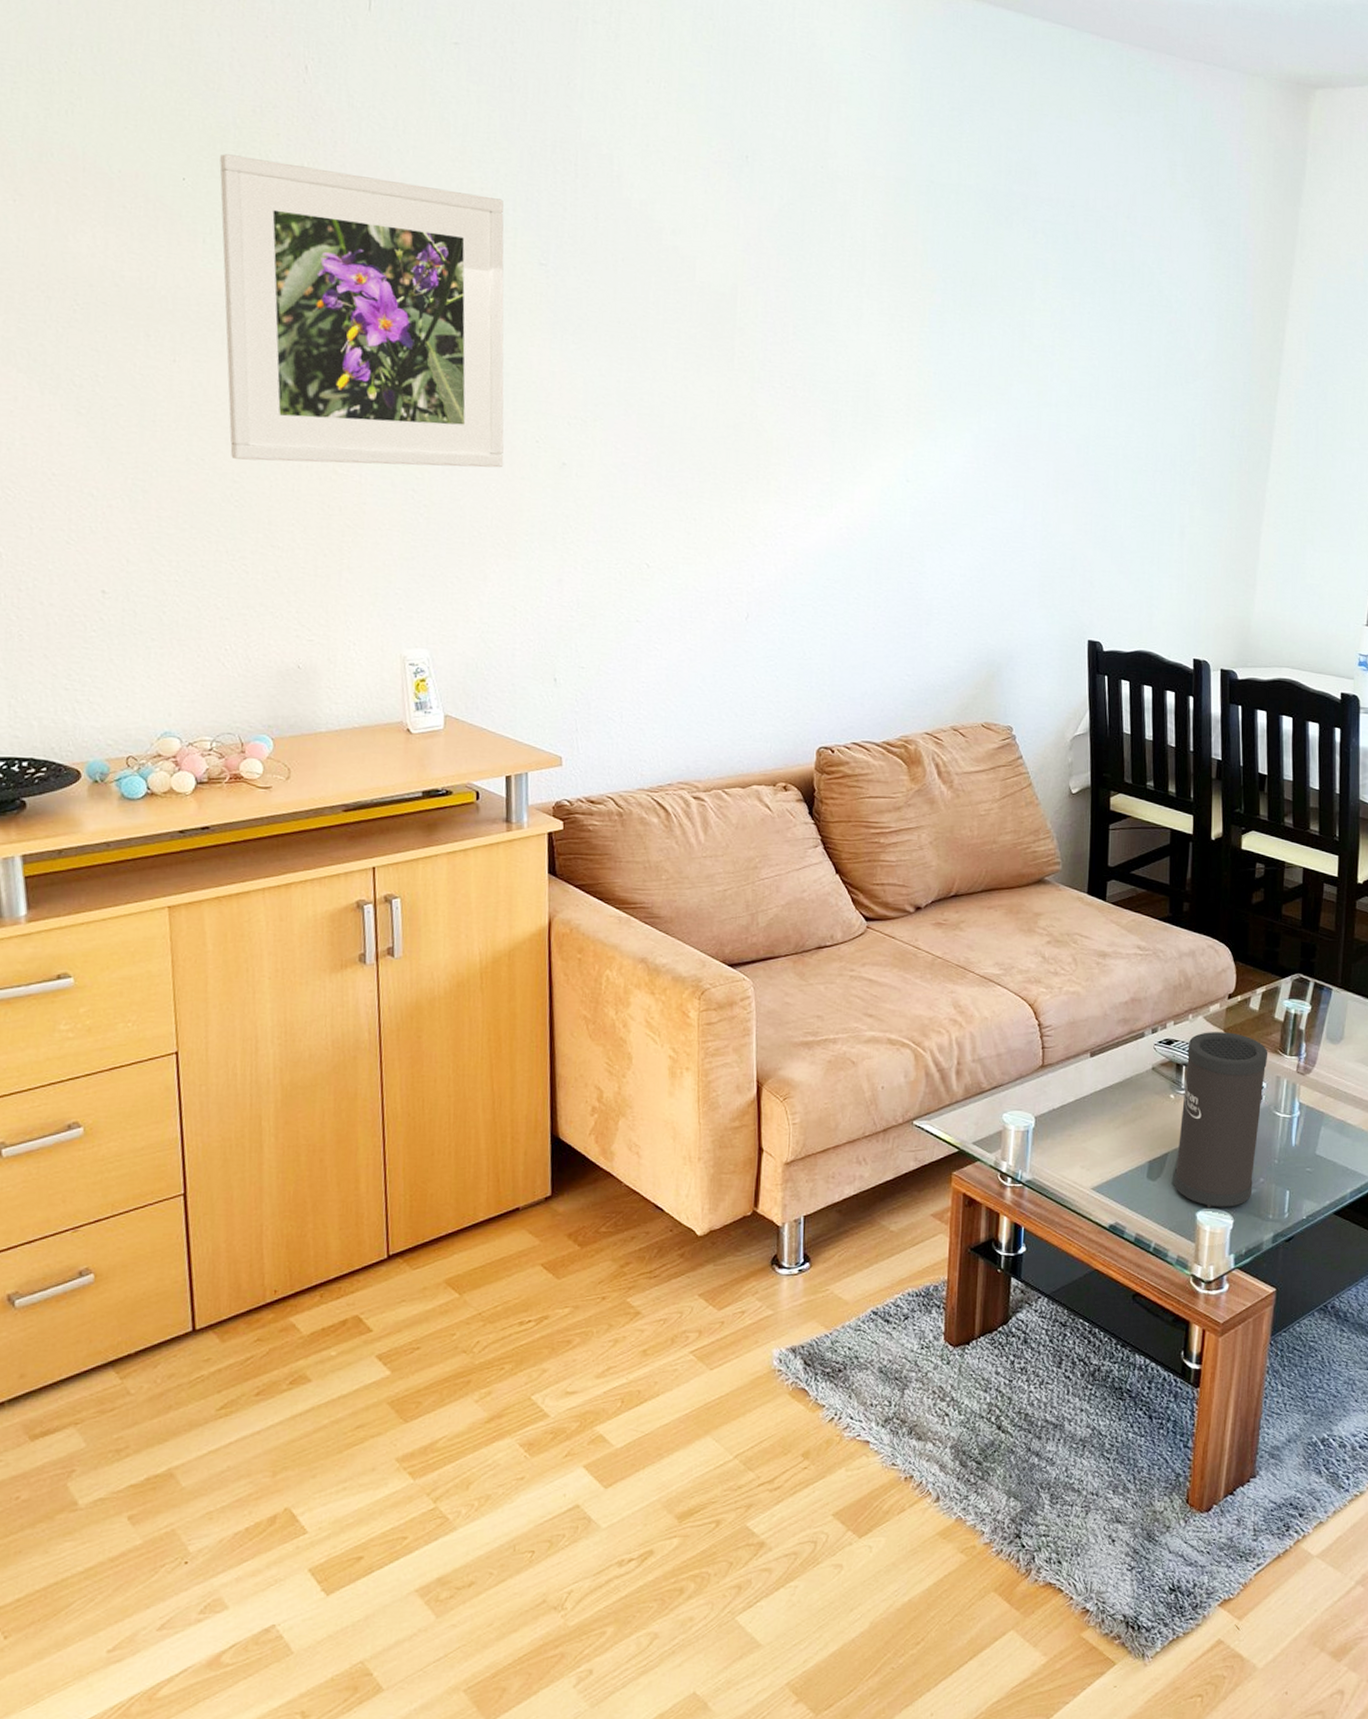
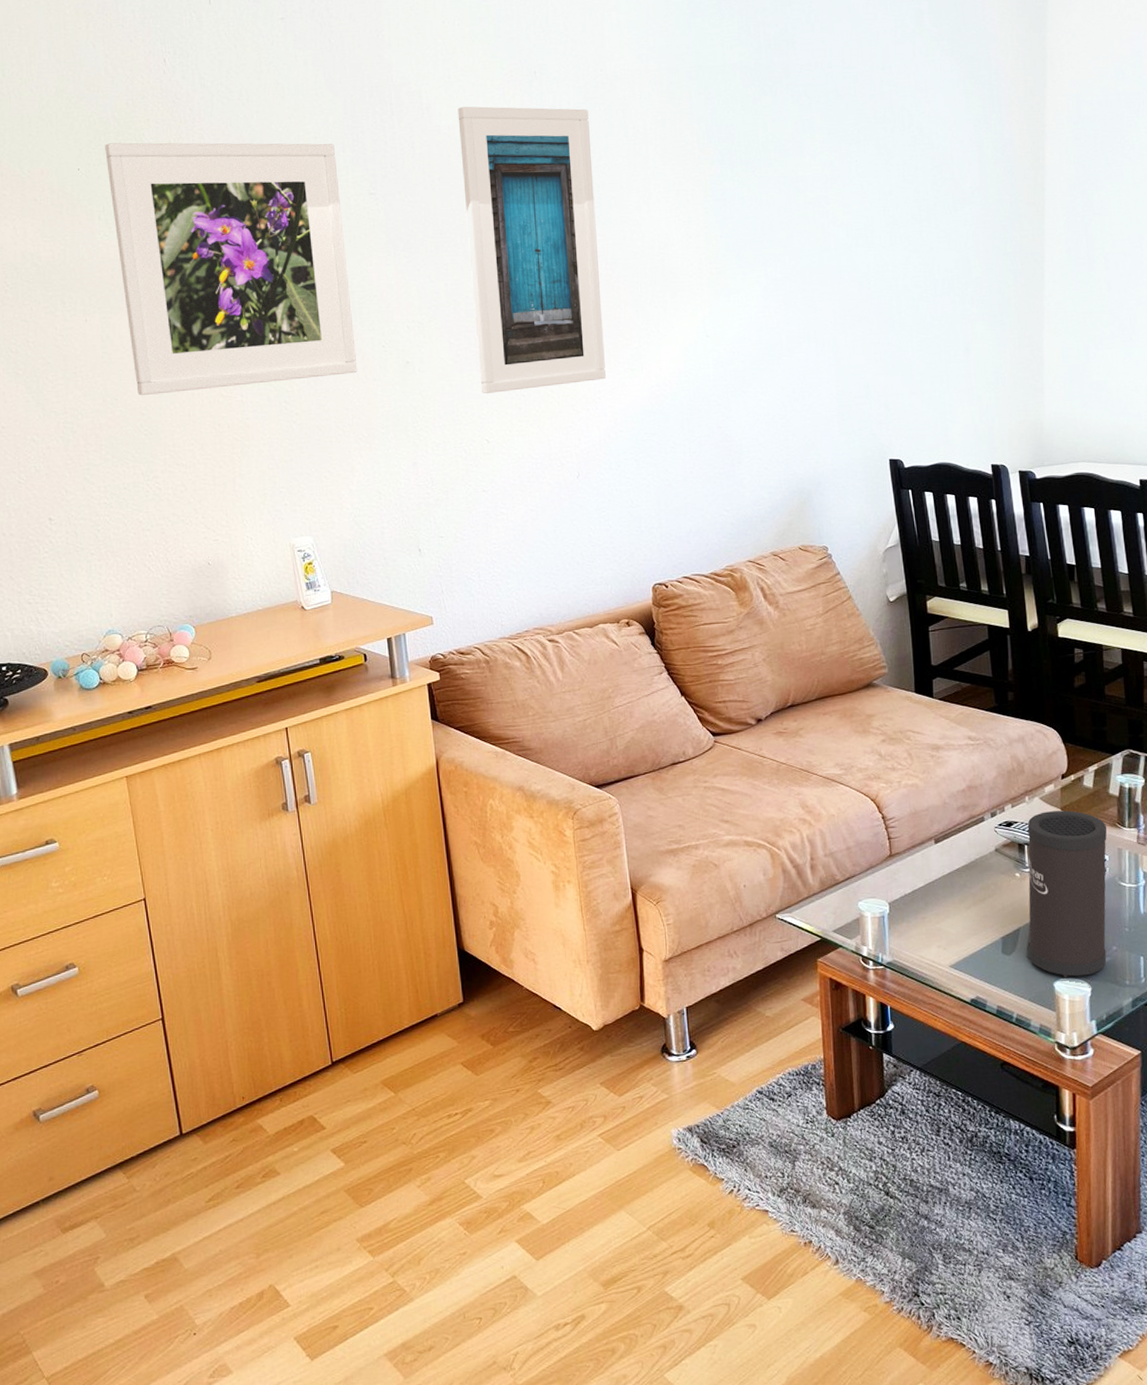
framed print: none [646,181,803,514] -> present [457,106,606,394]

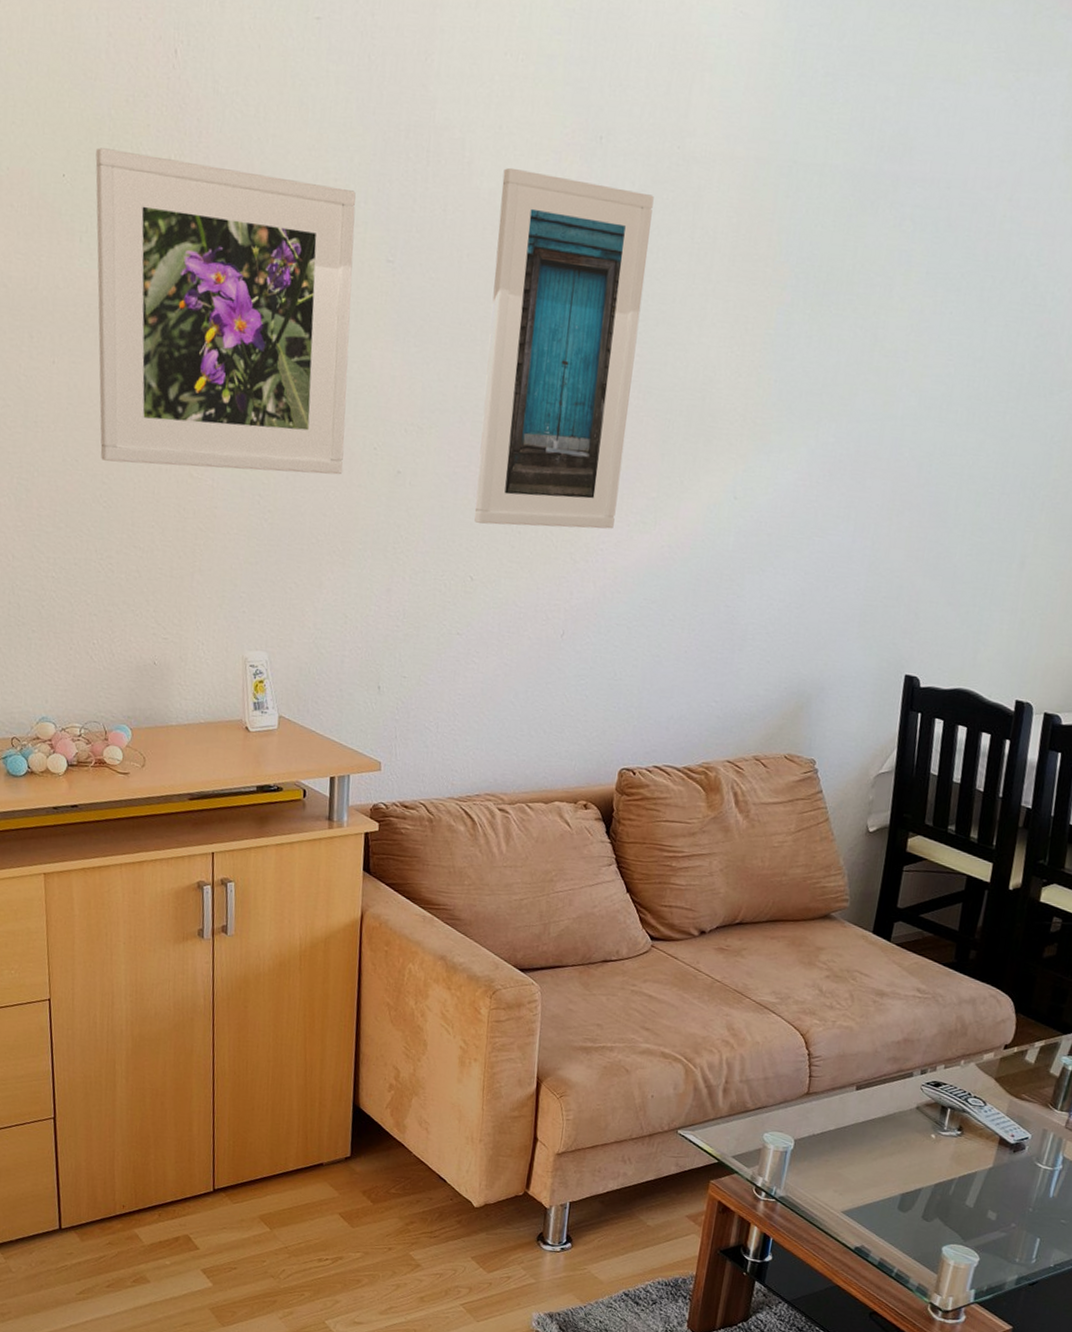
speaker: present [1027,810,1107,977] -> none [924,1078,1038,1246]

